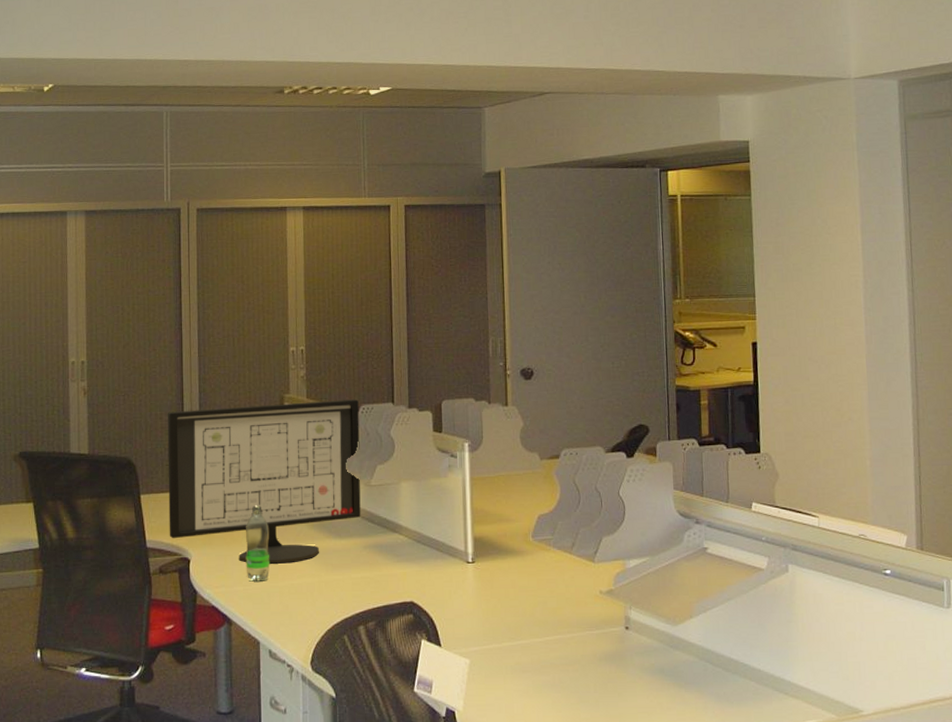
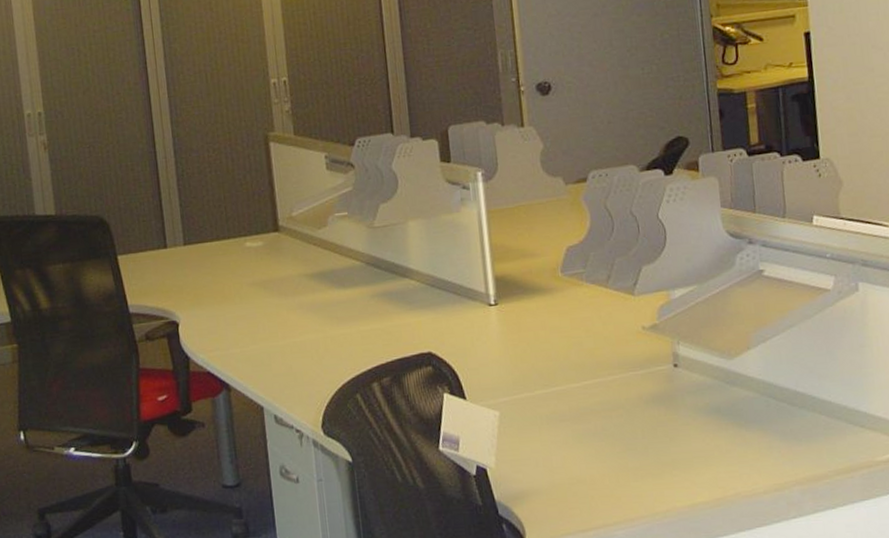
computer monitor: present [167,399,361,564] -> none [139,132,366,322]
bottle: present [245,506,270,582] -> none [237,259,268,342]

